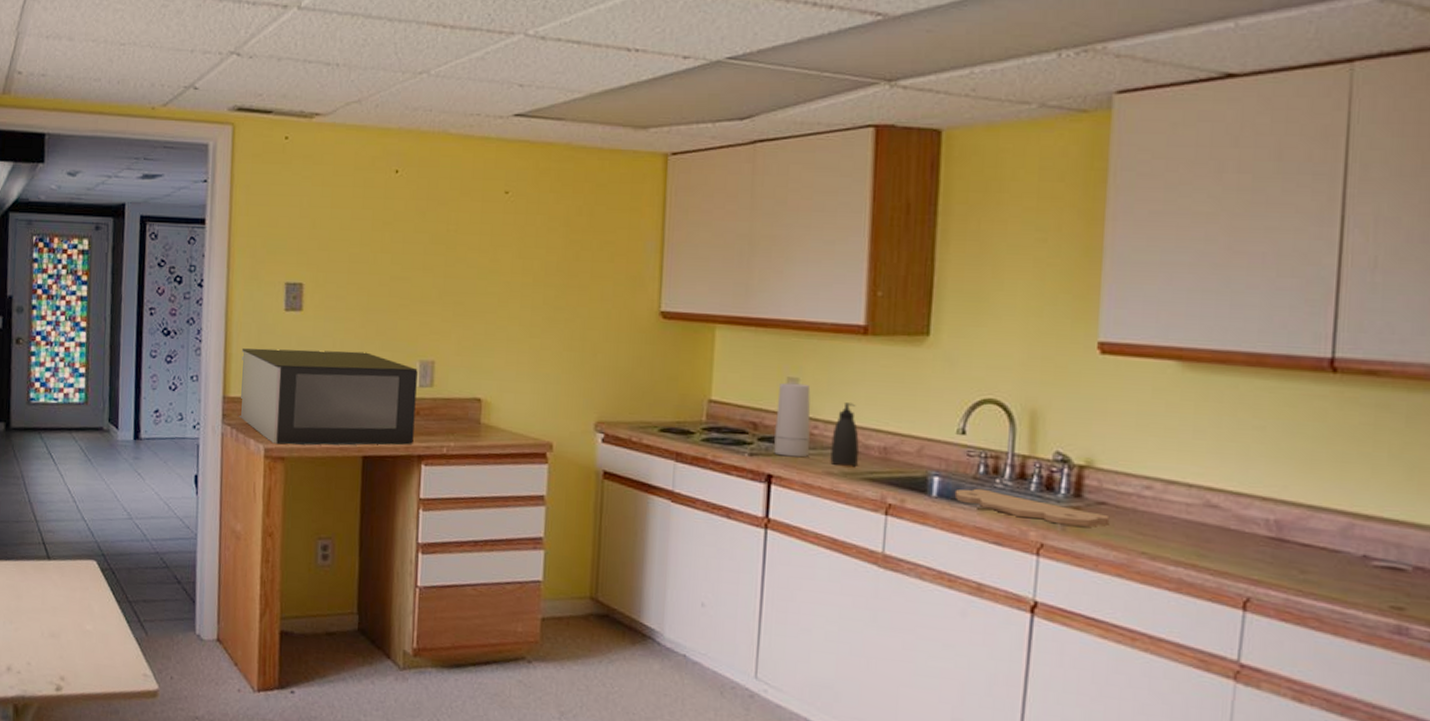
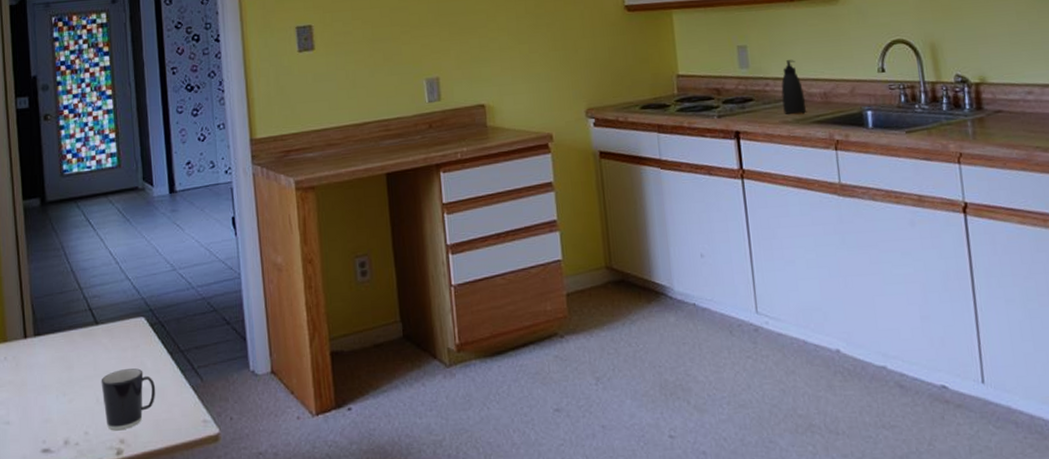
mug: none [47,608,101,668] -> present [101,368,156,431]
microwave: present [239,348,418,446] -> none [262,78,430,176]
canister: present [774,382,811,458] -> none [732,49,766,114]
cutting board: present [954,488,1110,527] -> none [885,115,1008,135]

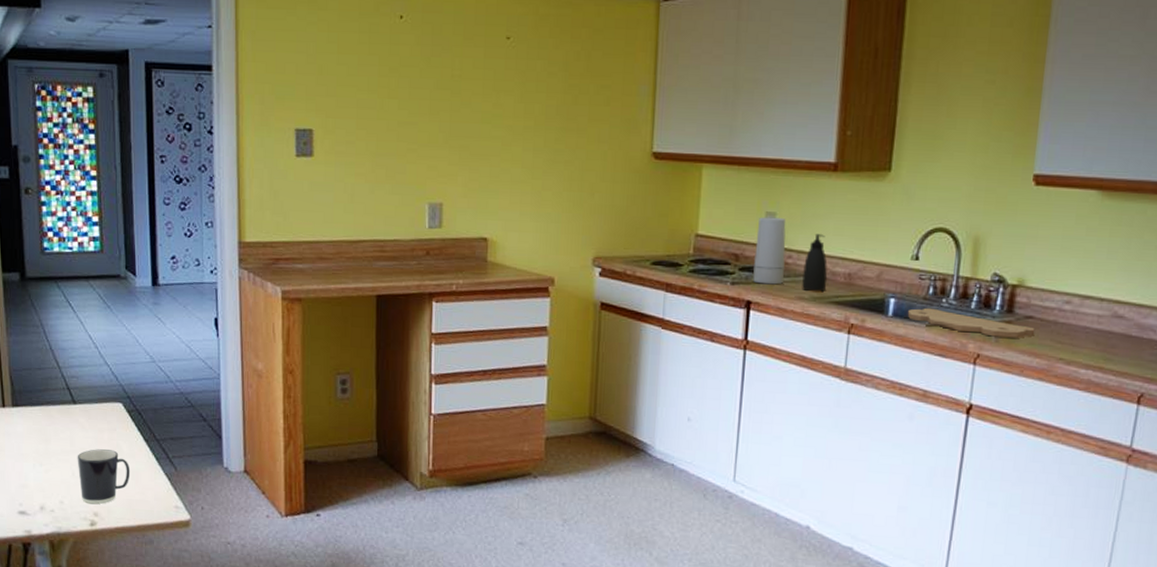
canister: none [732,49,766,114] -> present [753,217,786,285]
cutting board: none [885,115,1008,135] -> present [907,307,1035,338]

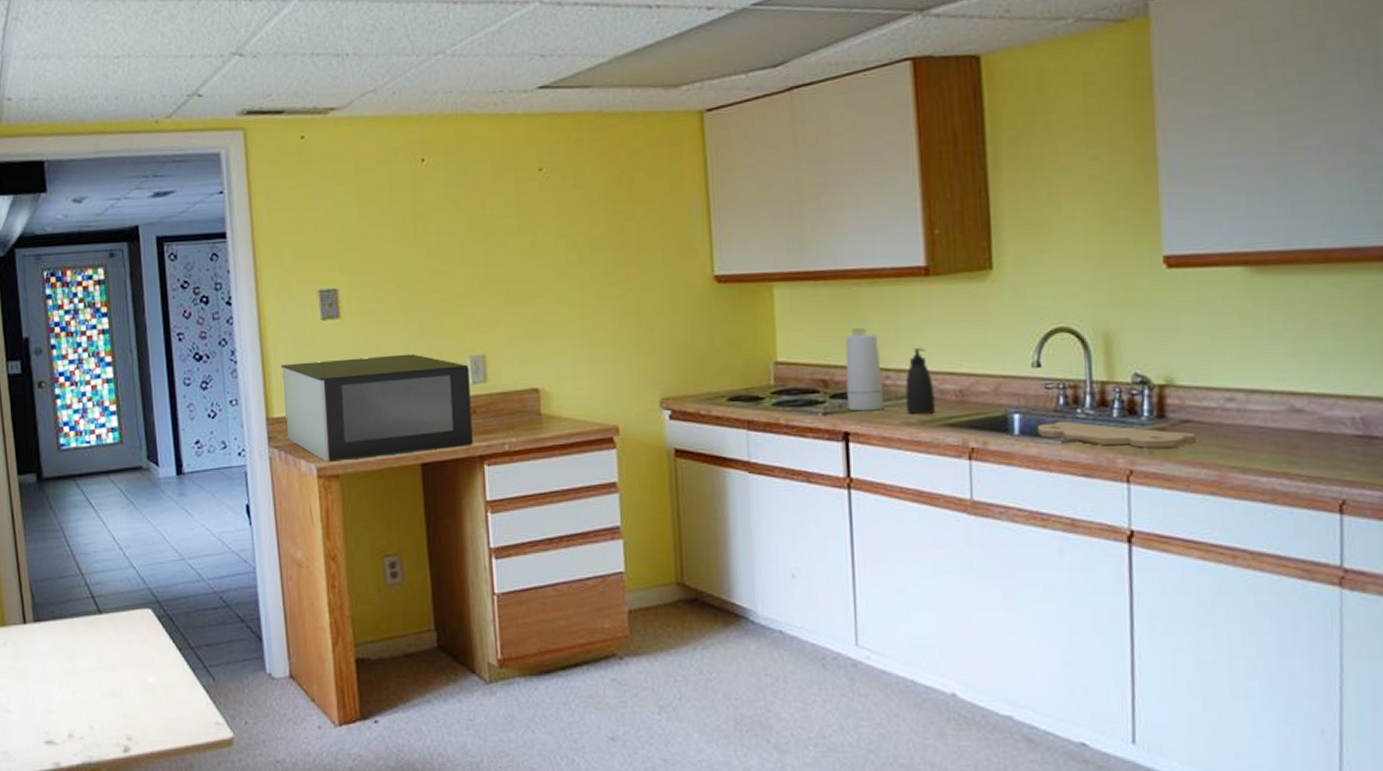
mug: present [77,449,131,504] -> none [105,663,165,727]
microwave: none [254,194,427,287] -> present [280,354,473,463]

